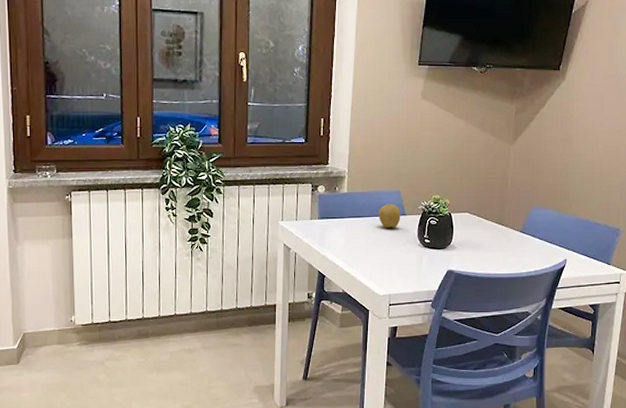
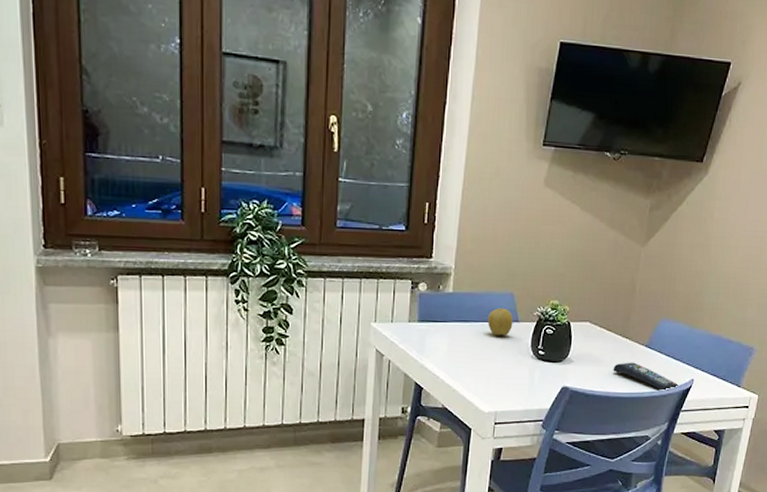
remote control: none [492,246,553,271] -> present [613,362,679,391]

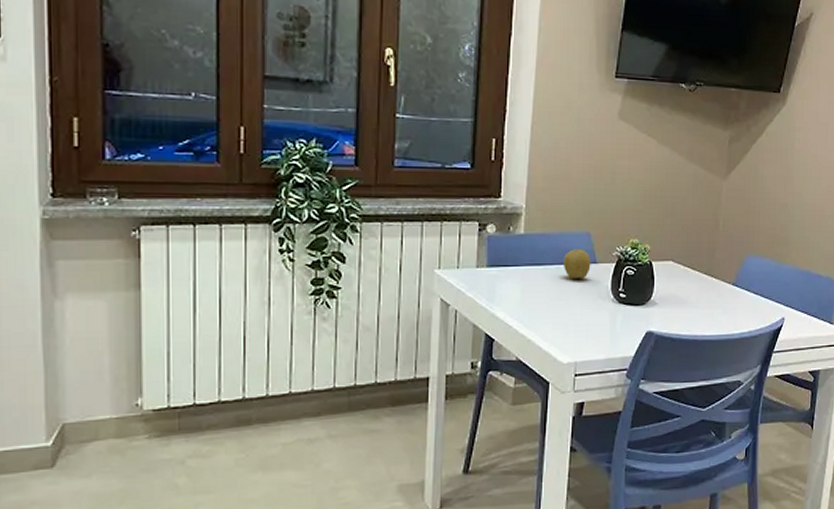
remote control: present [613,362,679,391] -> none [699,302,769,331]

